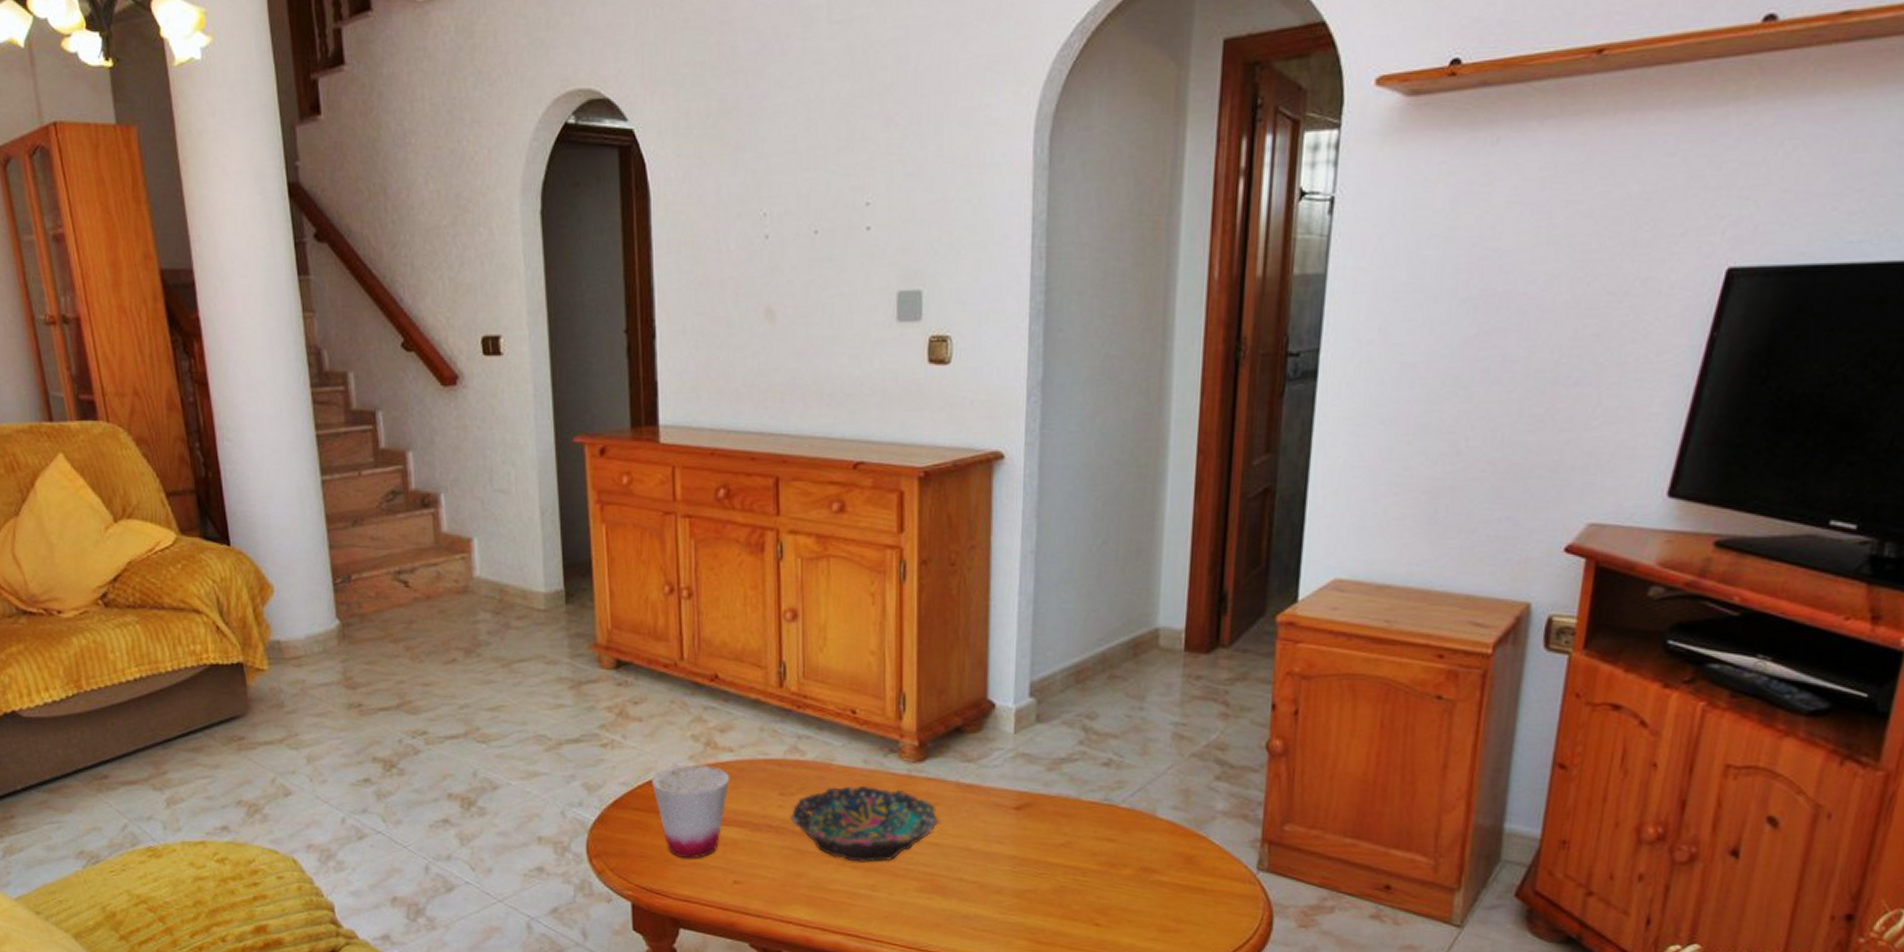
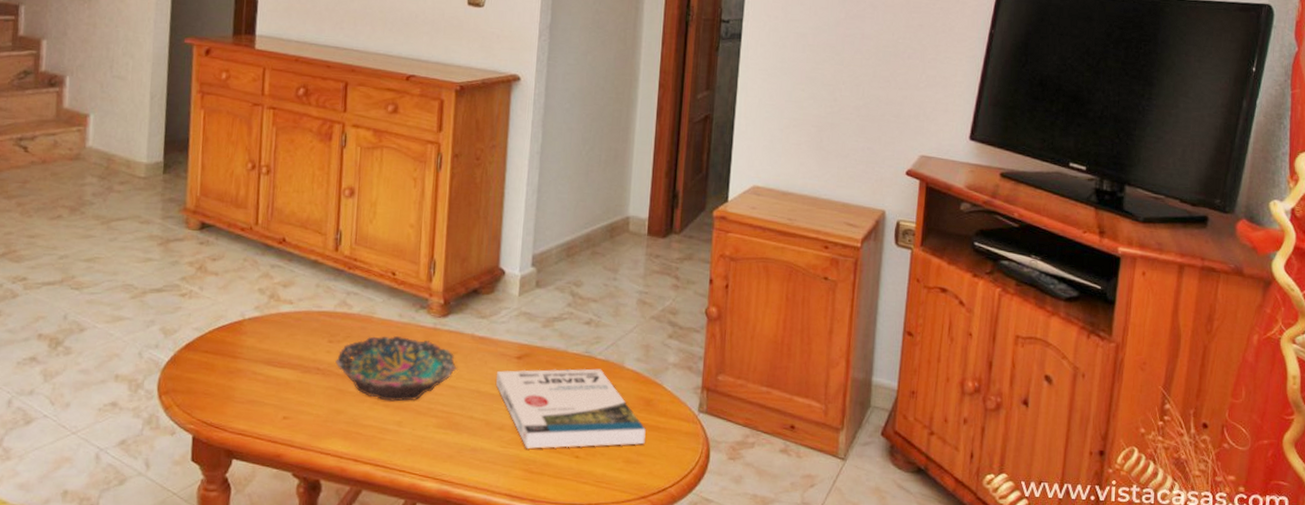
cup: present [651,764,729,859] -> none [220,314,287,396]
book: none [990,819,1187,915] -> present [496,368,646,449]

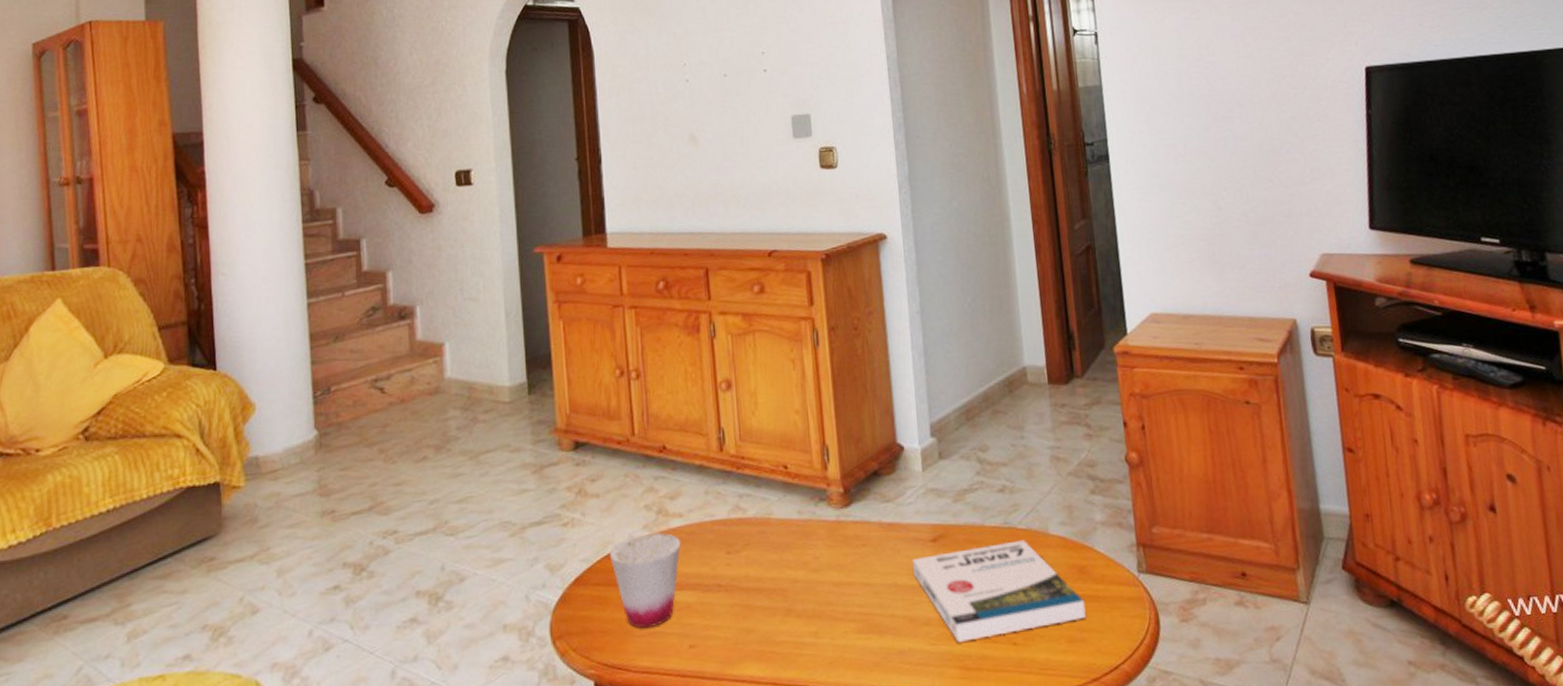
cup: none [220,314,287,396] -> present [609,532,680,629]
bowl: present [335,335,457,402] -> none [737,535,869,611]

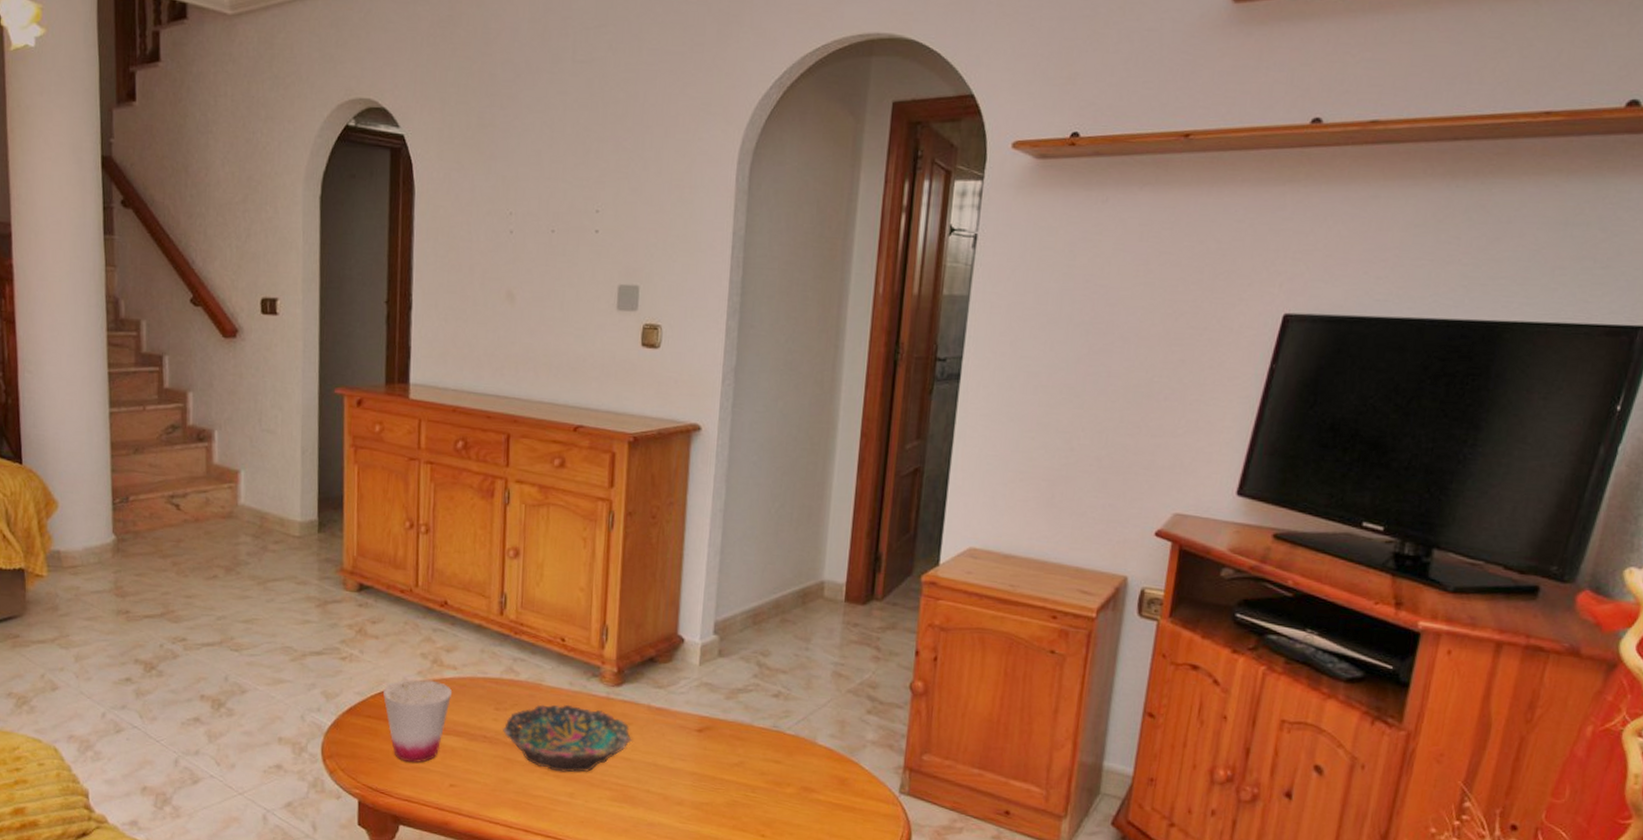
bowl: none [737,535,869,611] -> present [503,704,632,773]
book: present [913,540,1086,642] -> none [675,743,840,826]

